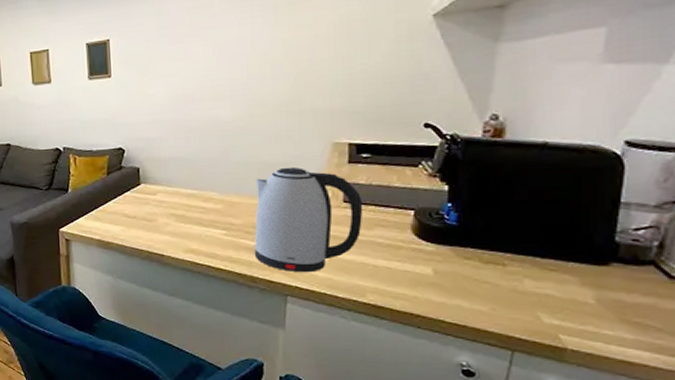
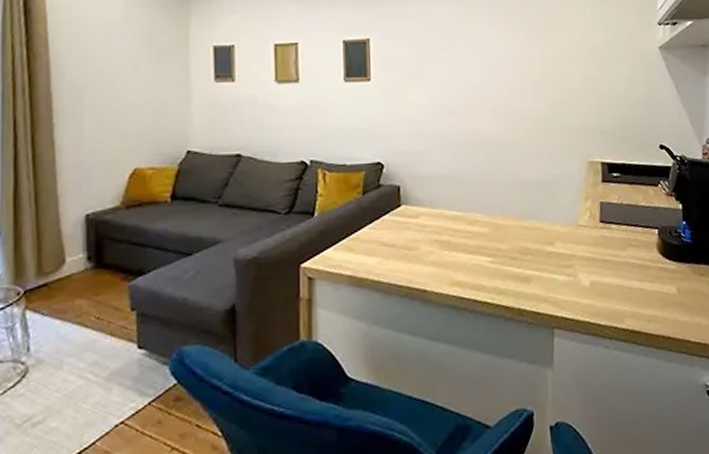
kettle: present [254,166,363,273] -> none [520,185,617,301]

